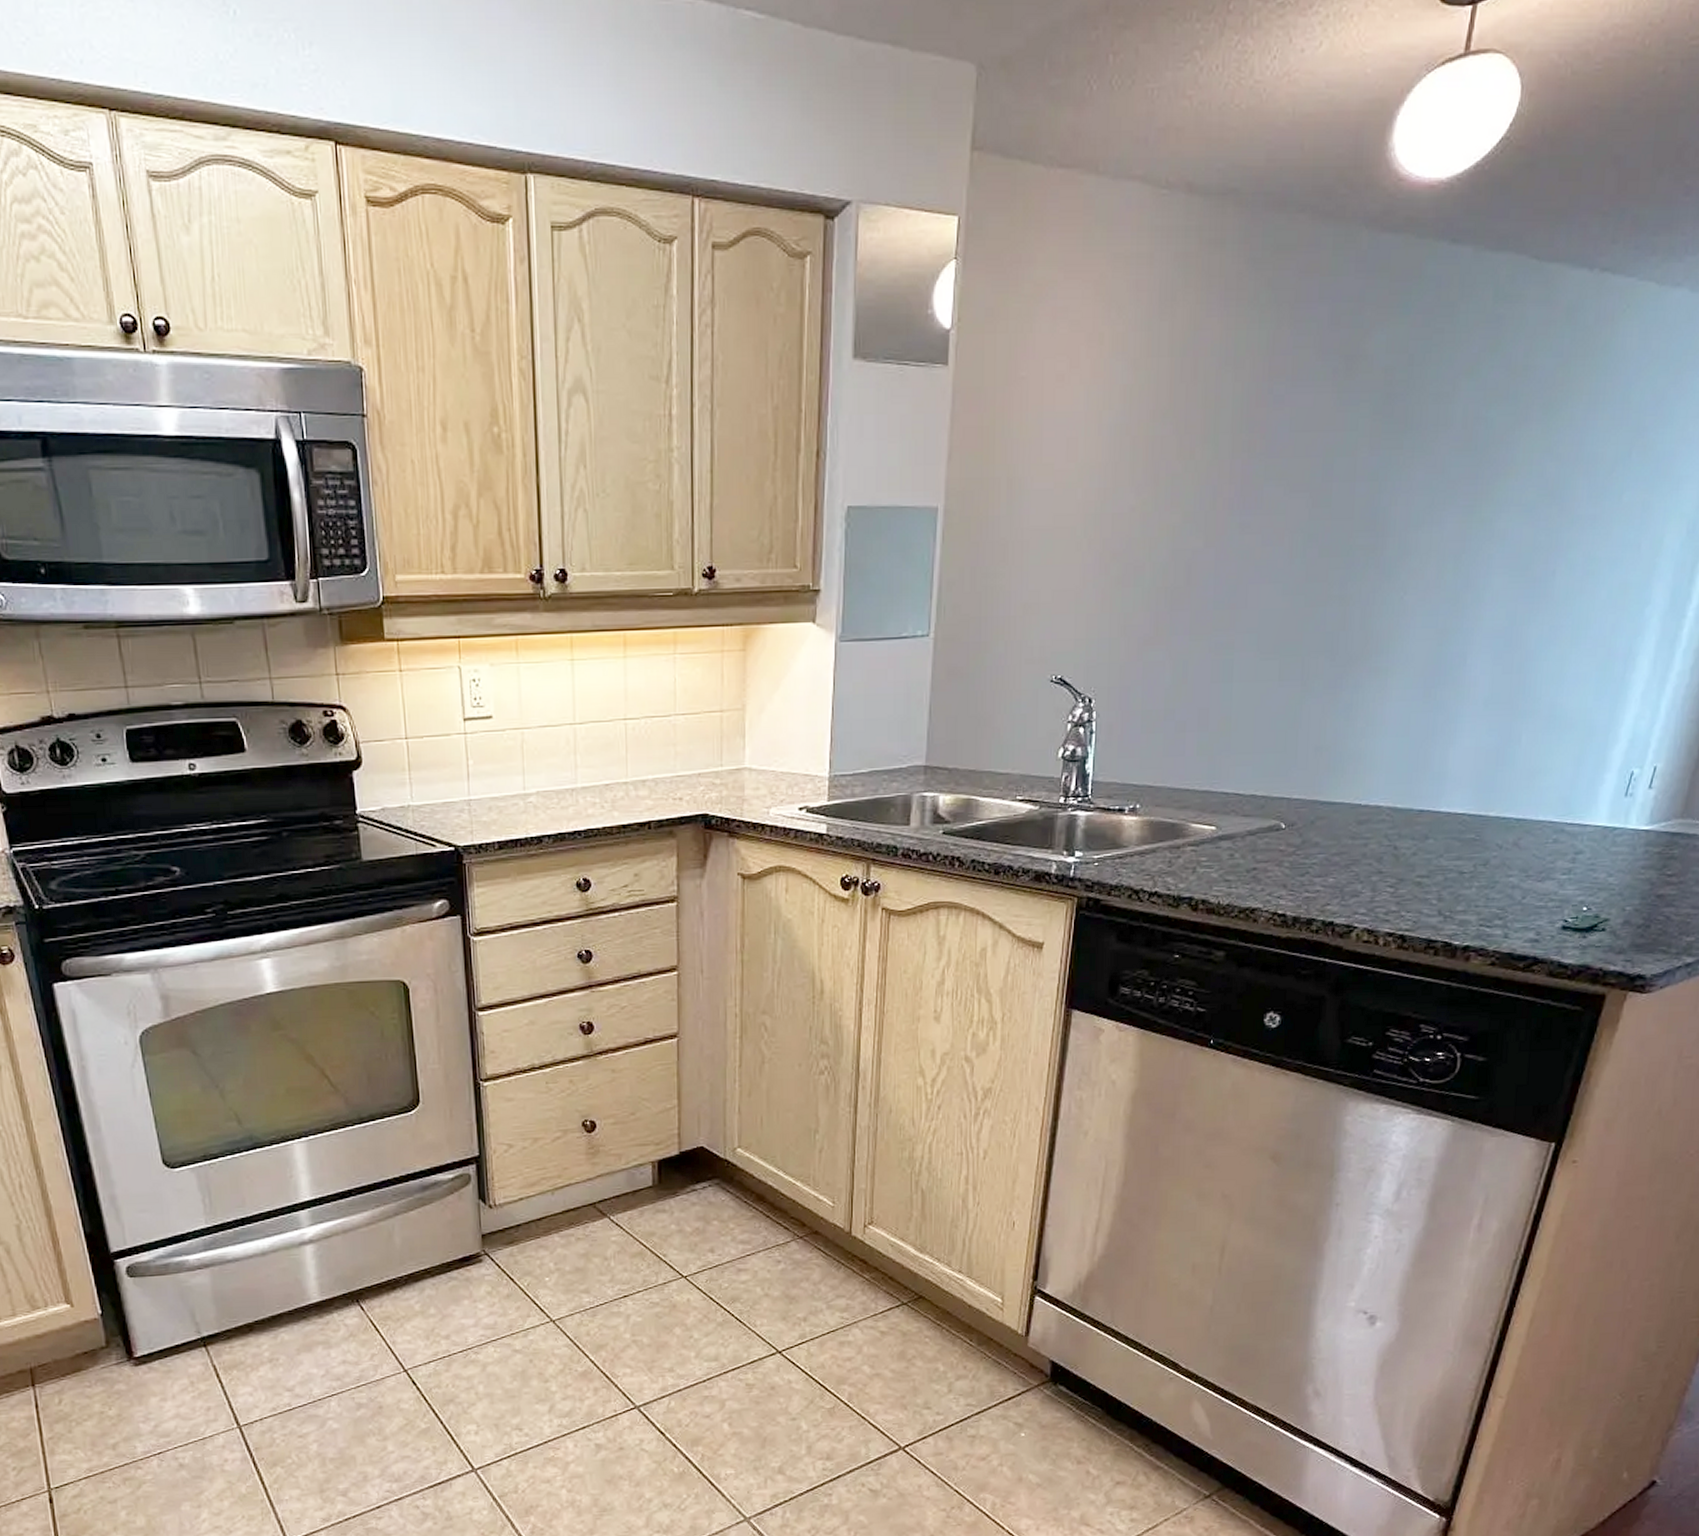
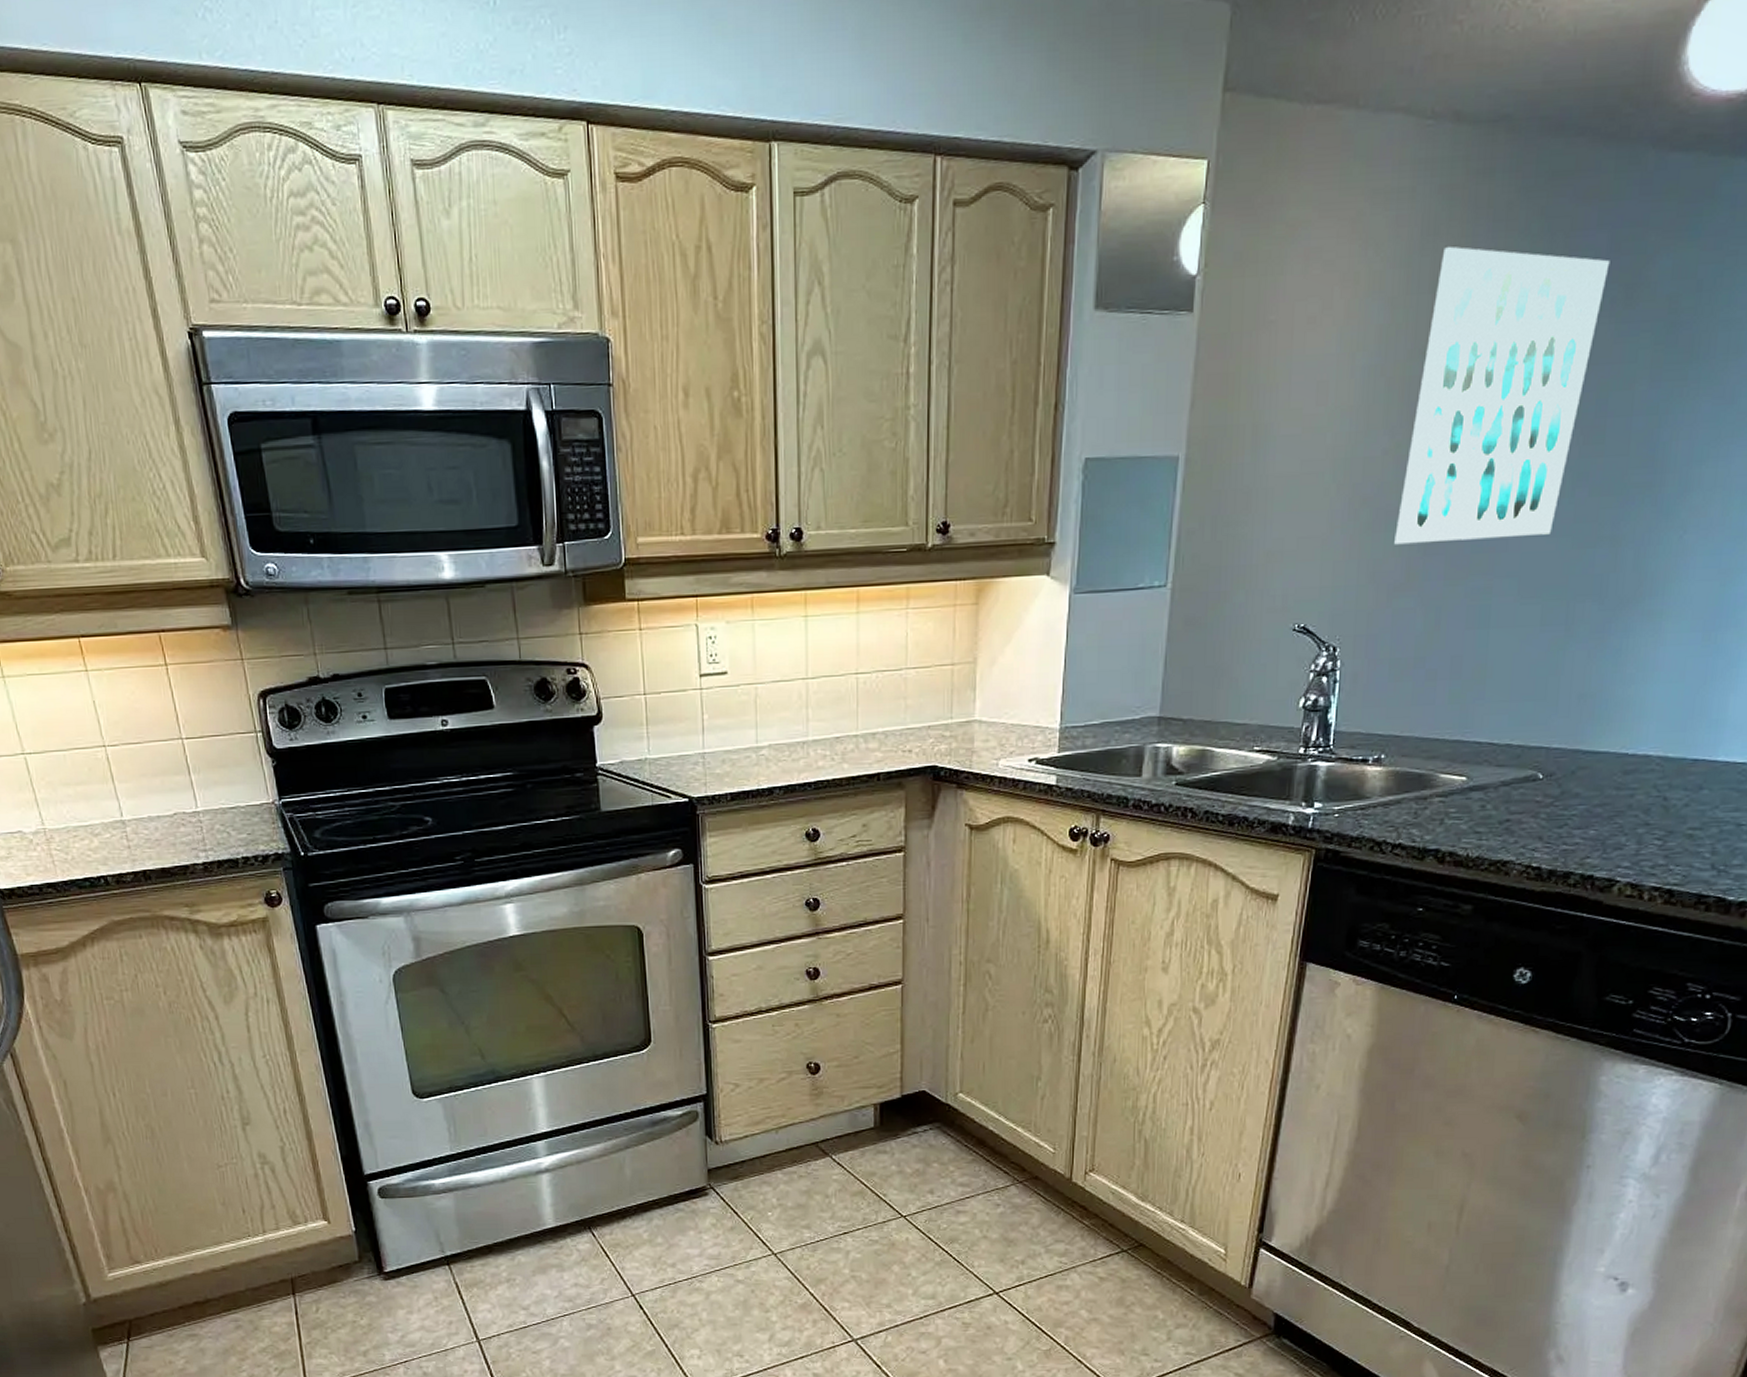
wall art: none [1143,313,1331,600] -> present [1394,247,1610,545]

